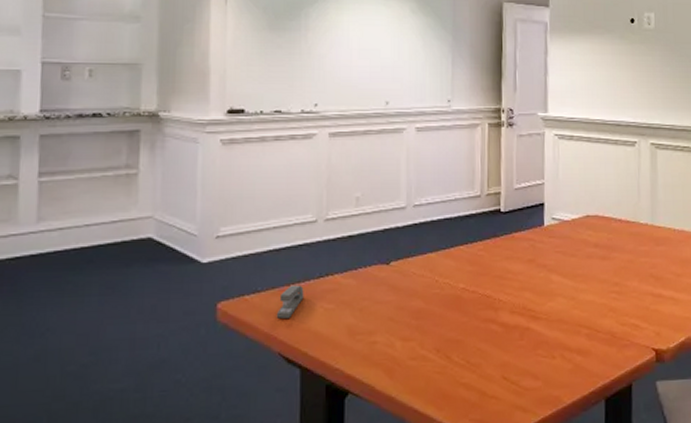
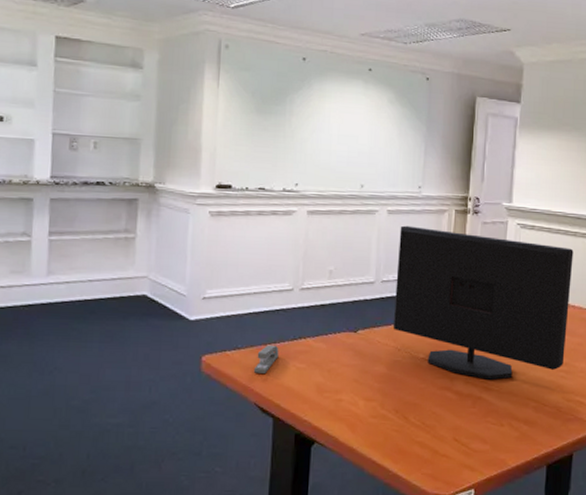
monitor: none [428,143,616,308] -> present [392,225,574,380]

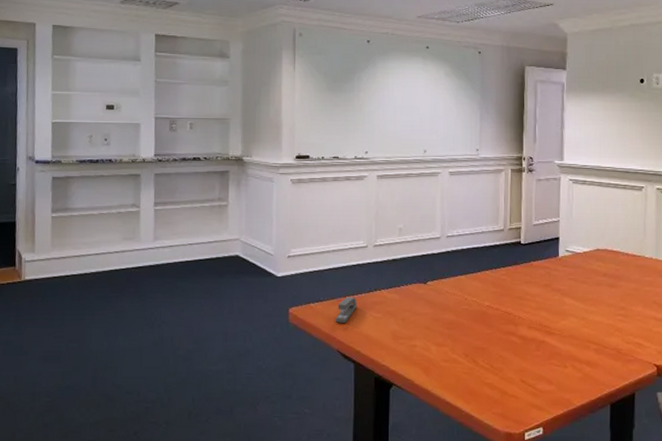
monitor: present [392,225,574,380] -> none [459,185,624,325]

